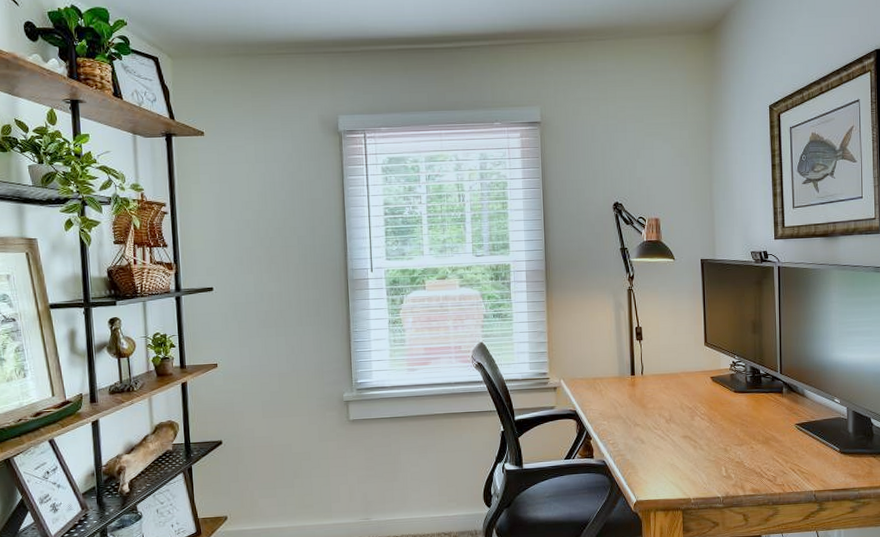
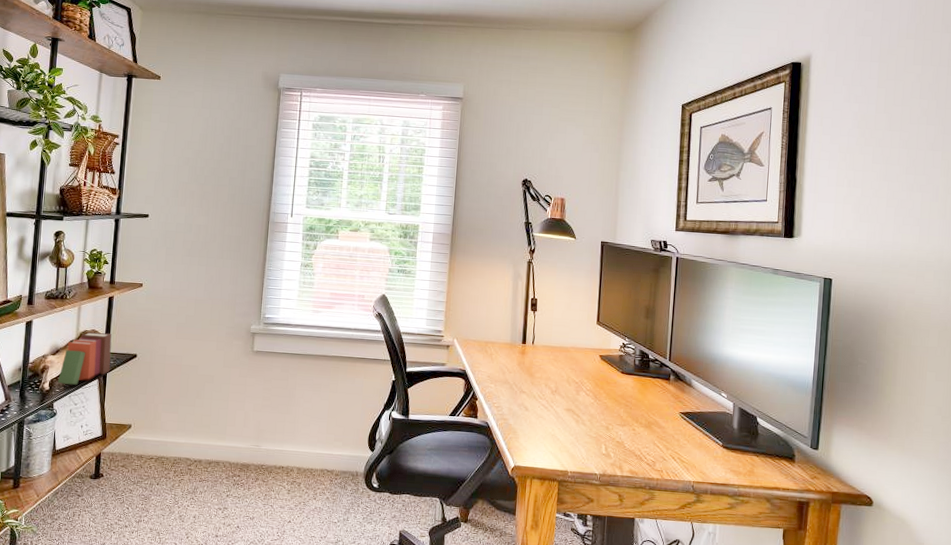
books: none [137,423,195,484] -> present [57,332,112,385]

